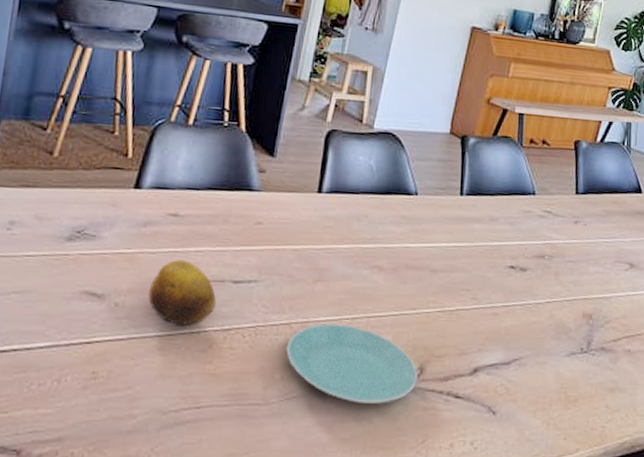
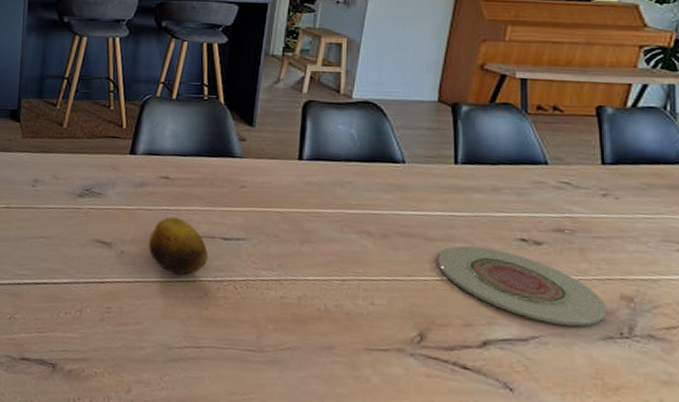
plate: present [286,323,418,404] -> none [277,282,418,366]
plate: none [440,276,573,346] -> present [438,246,608,327]

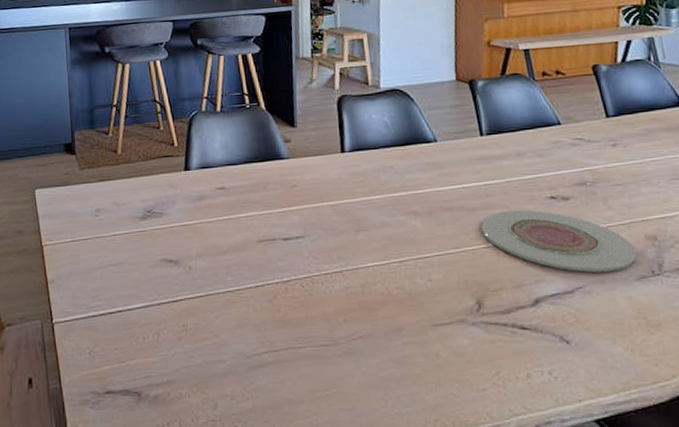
fruit: present [148,217,208,274] -> none [214,225,272,281]

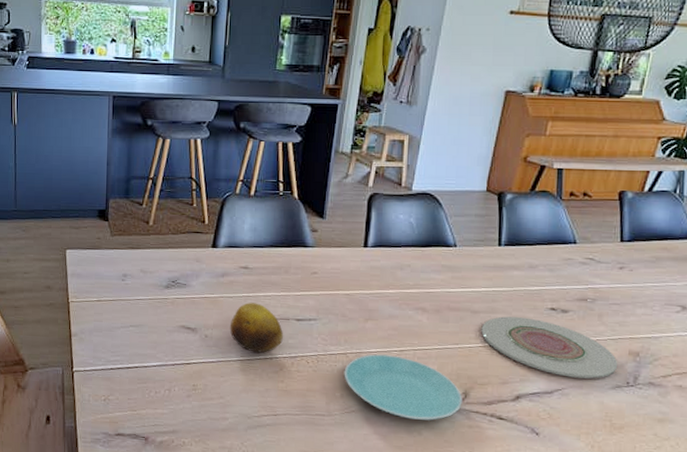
fruit: none [214,225,272,281] -> present [229,303,283,353]
plate: none [343,268,478,340] -> present [344,354,463,421]

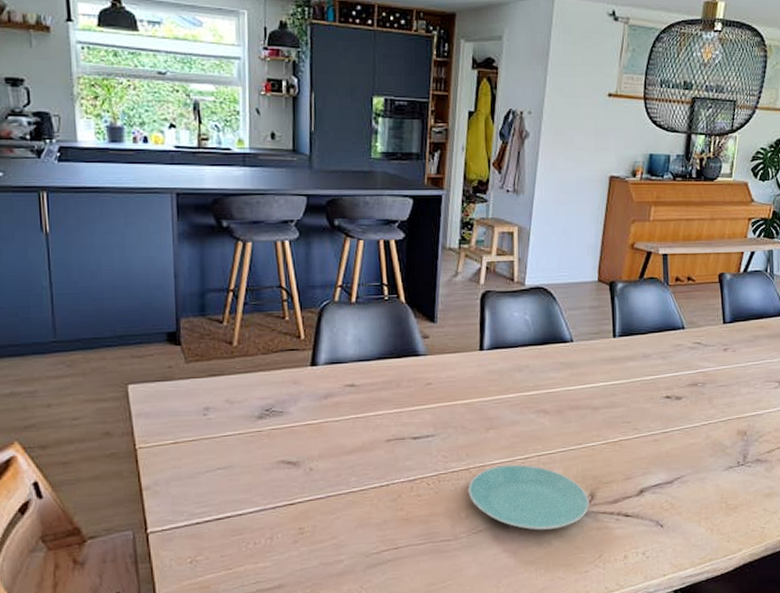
fruit: present [229,303,283,353] -> none [338,424,399,481]
plate: present [481,316,618,379] -> none [602,408,729,464]

